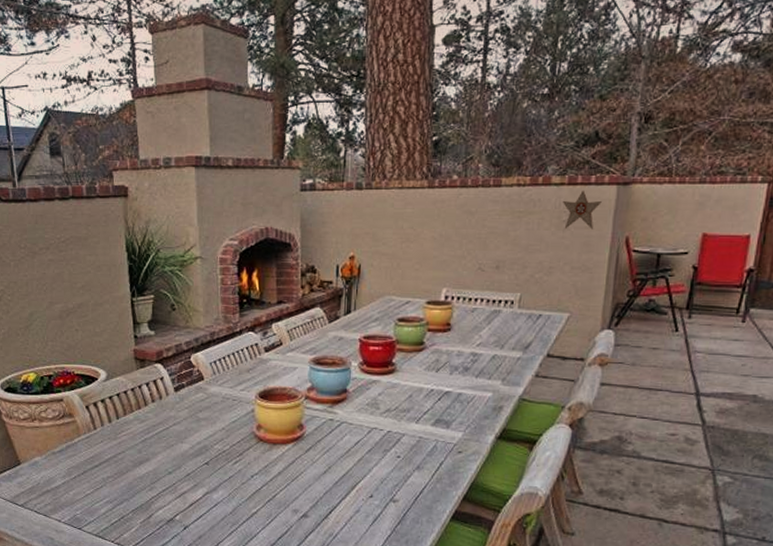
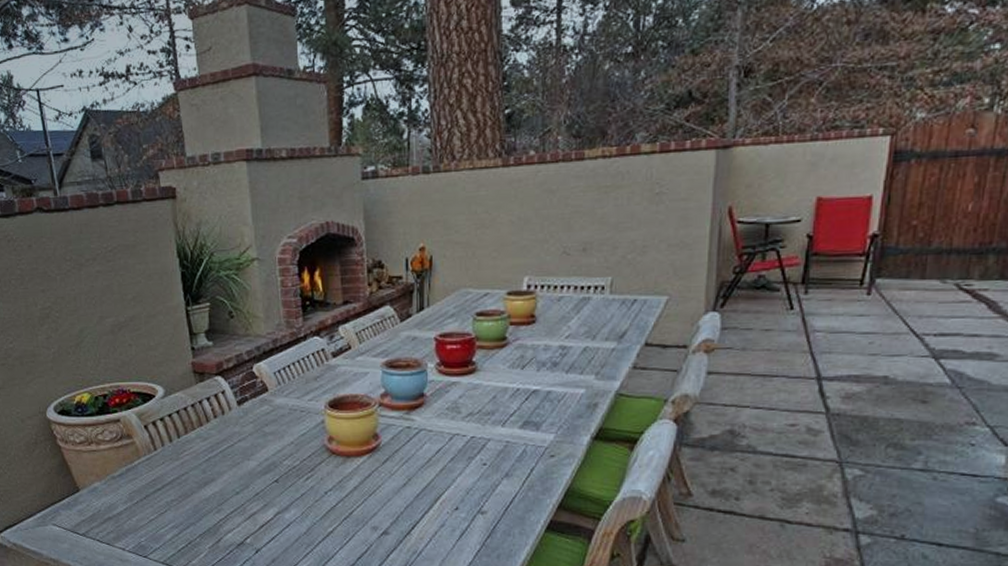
decorative star: present [562,191,602,230] -> none [653,158,699,203]

